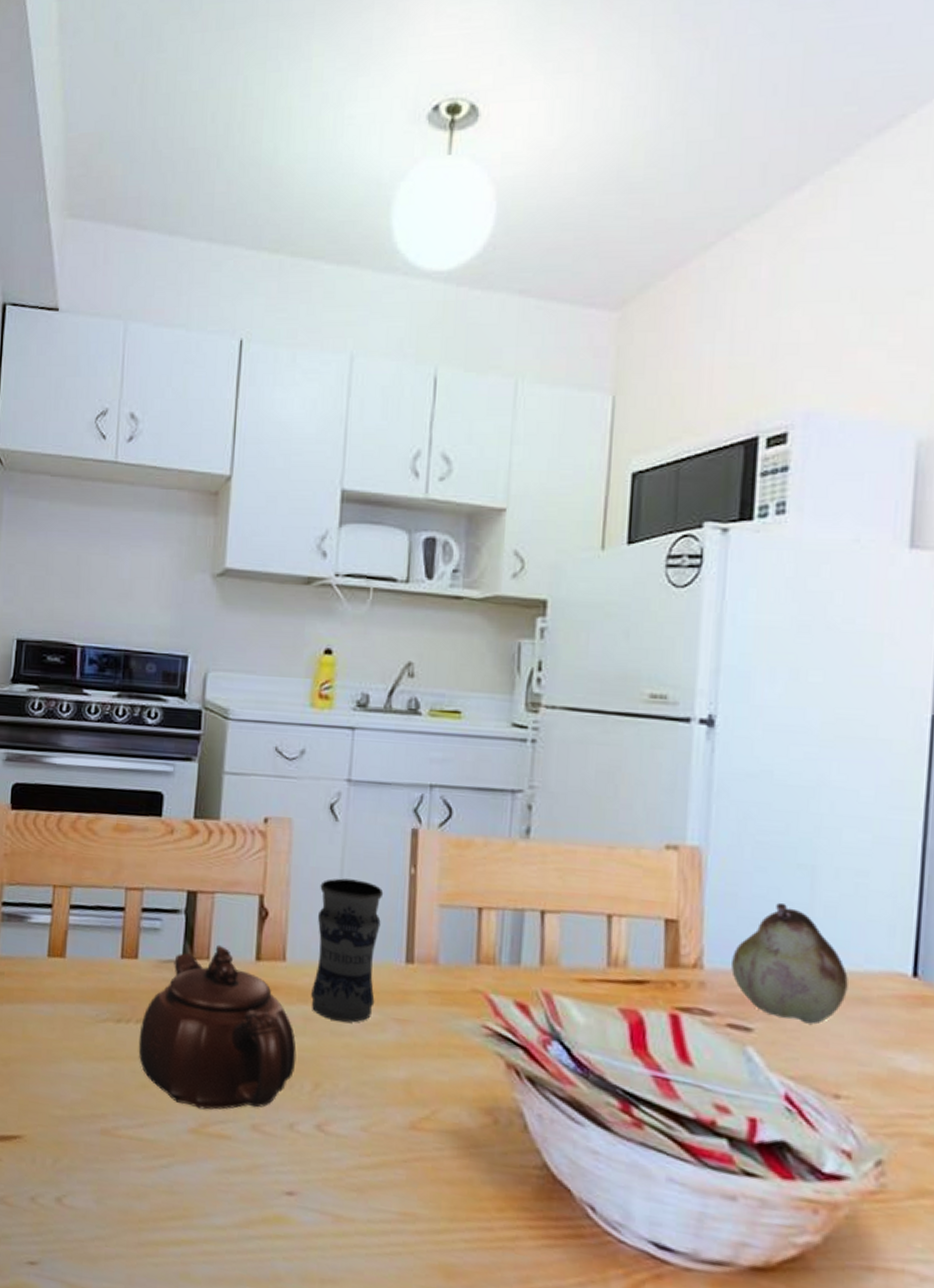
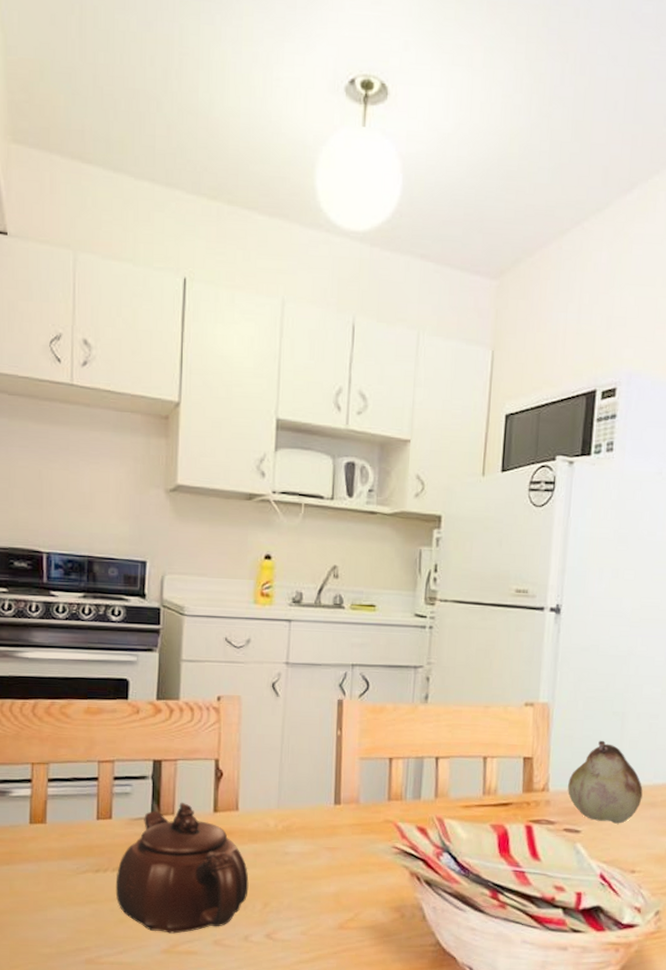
jar: present [311,878,384,1023] -> none [260,742,316,854]

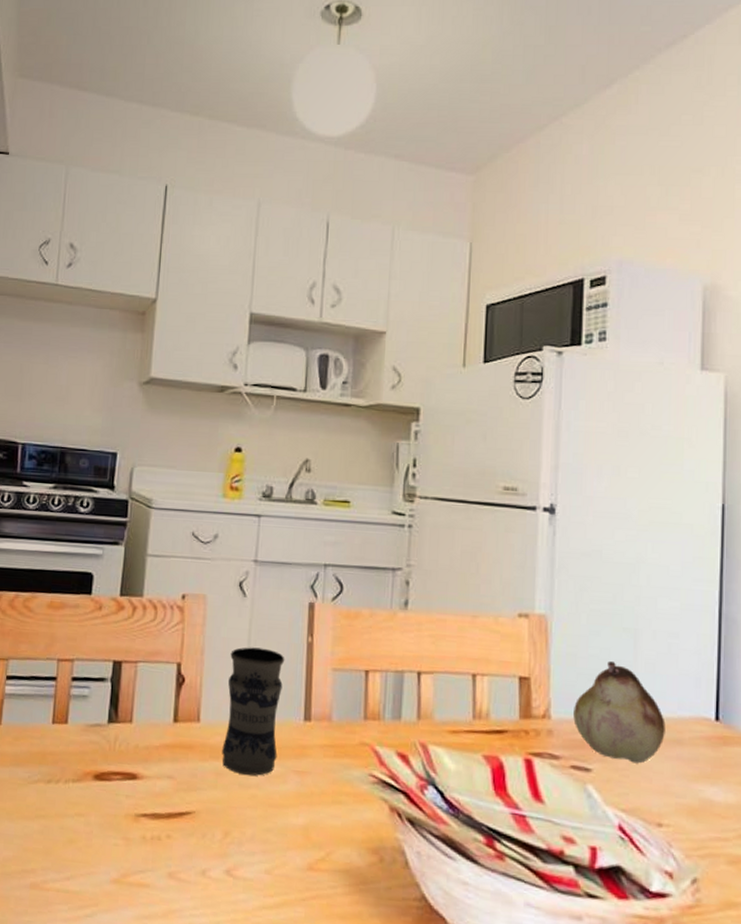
teapot: present [115,802,249,934] -> none [66,709,209,861]
jar: none [260,742,316,854] -> present [222,647,285,776]

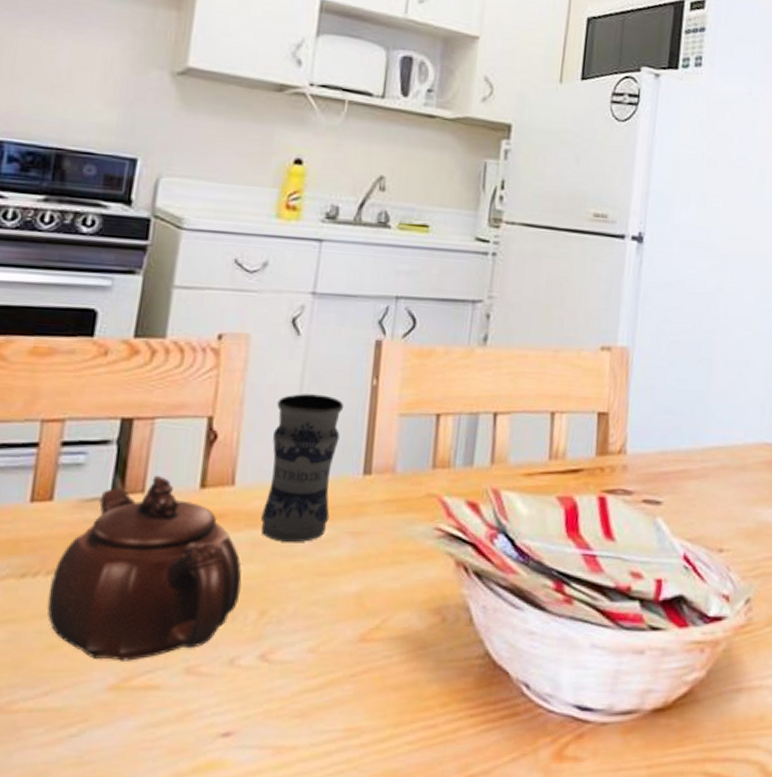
teapot: none [66,709,209,861] -> present [47,475,242,661]
fruit: present [573,661,666,764] -> none [648,393,732,492]

